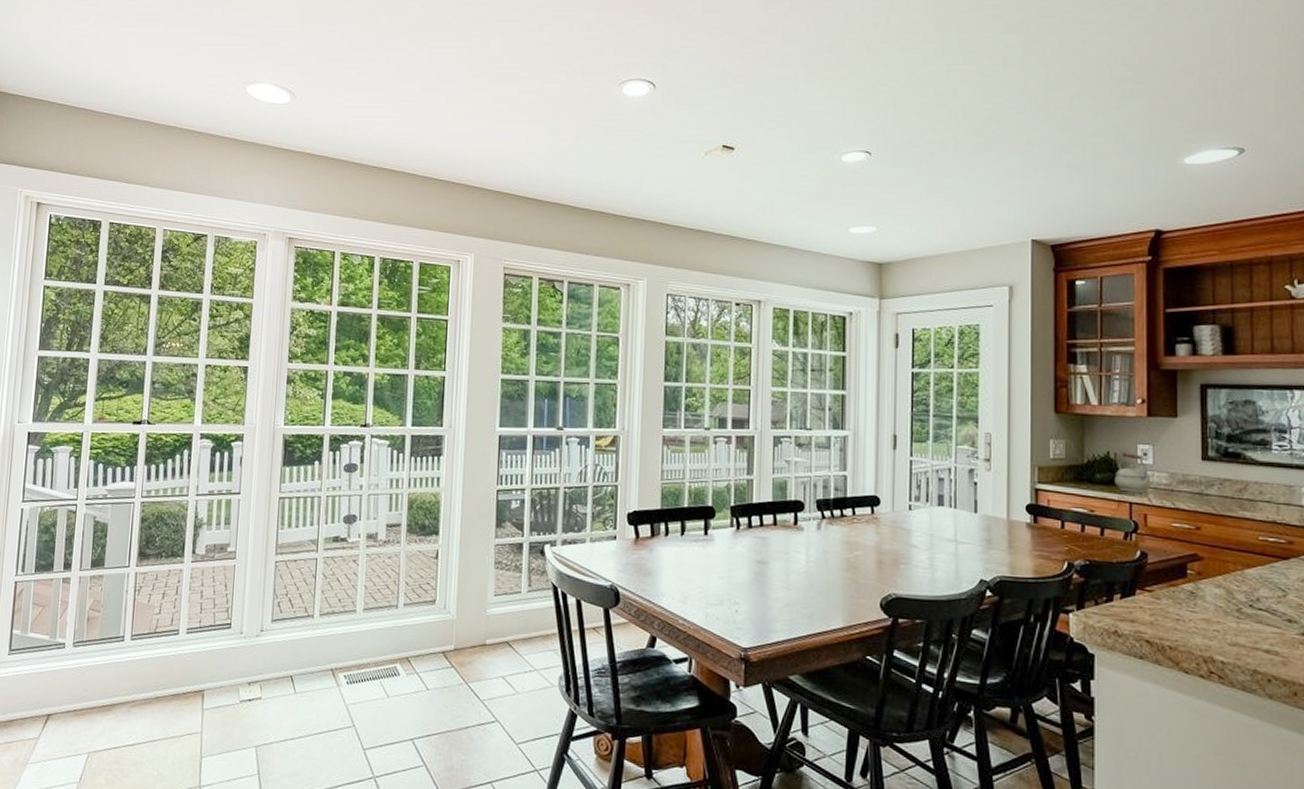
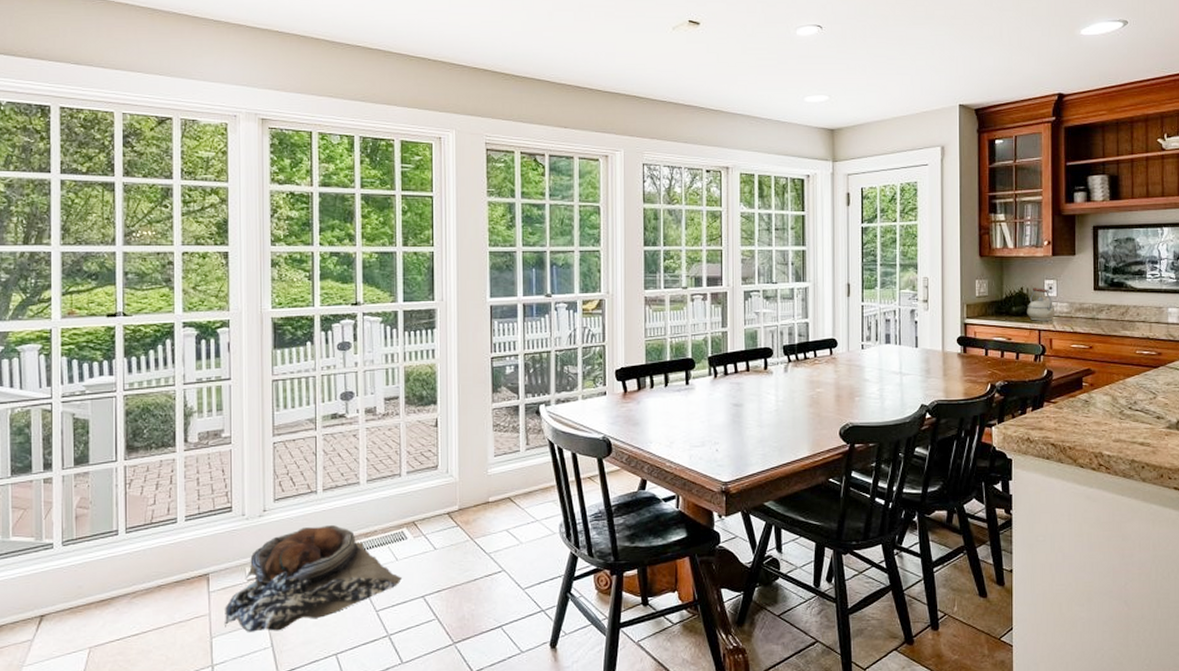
dog bed: none [215,652,392,759] -> present [225,525,402,632]

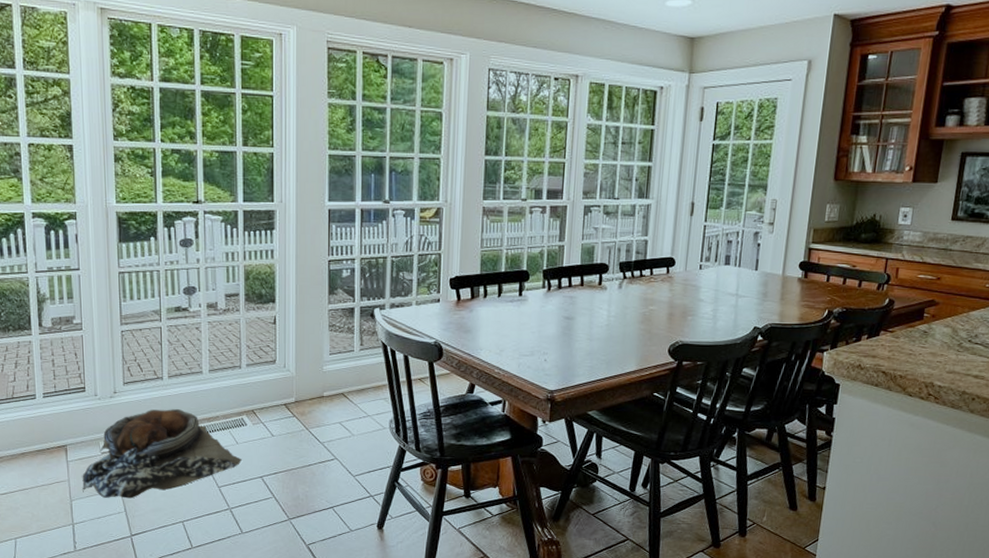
kettle: present [1027,287,1056,321] -> none [876,215,908,250]

